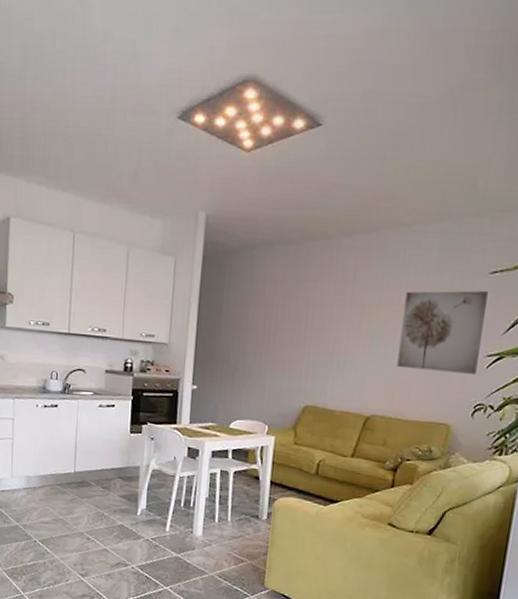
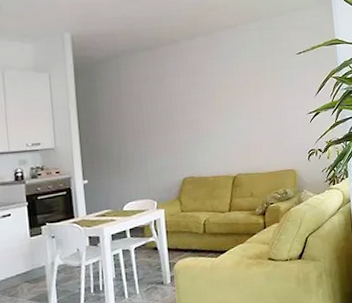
wall art: present [397,290,488,374] -> none [243,67,304,134]

